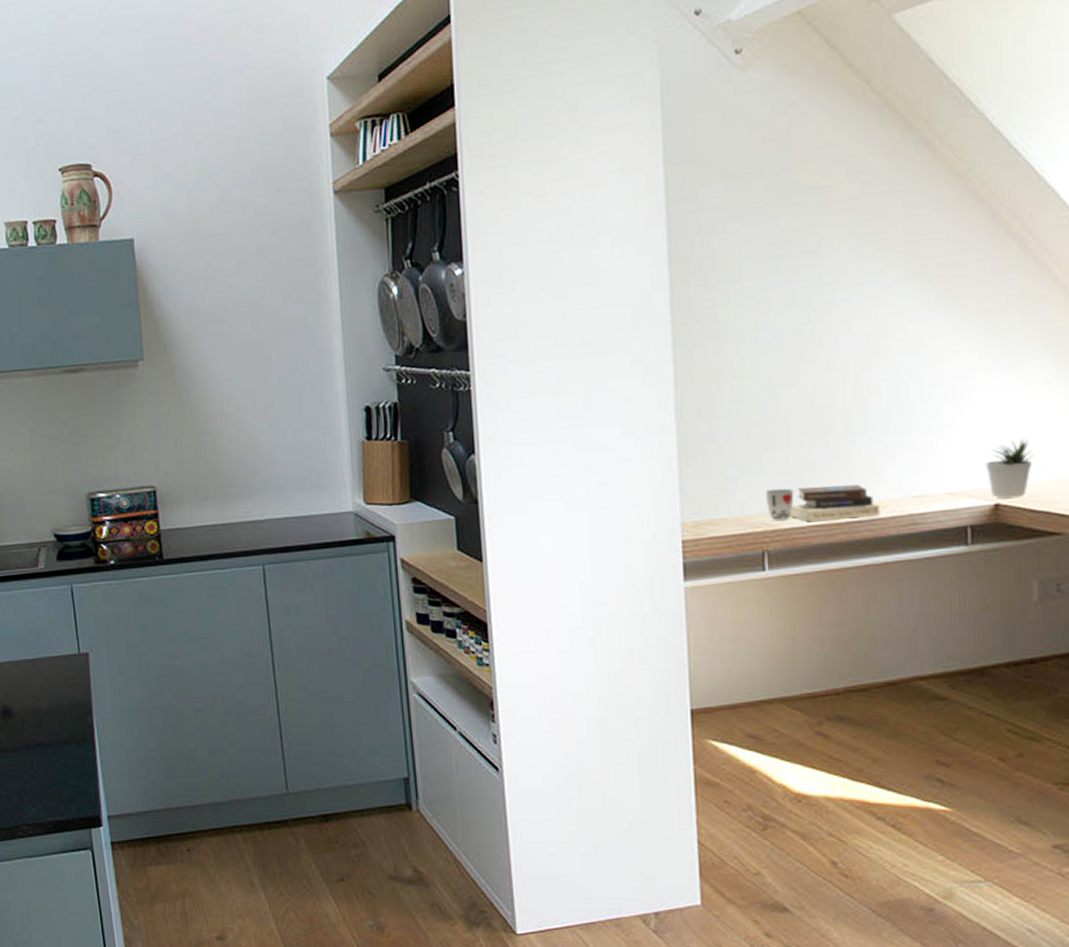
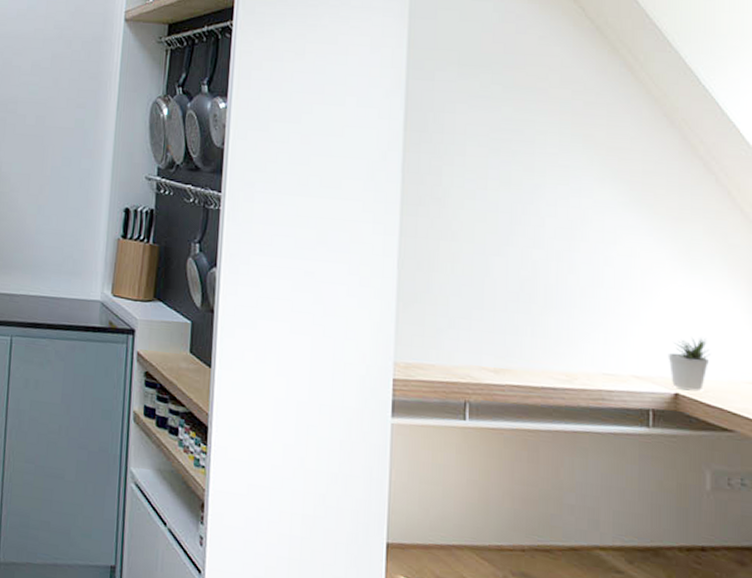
cup: present [765,488,794,522] -> none [471,345,497,377]
books: present [789,485,881,521] -> none [491,348,573,386]

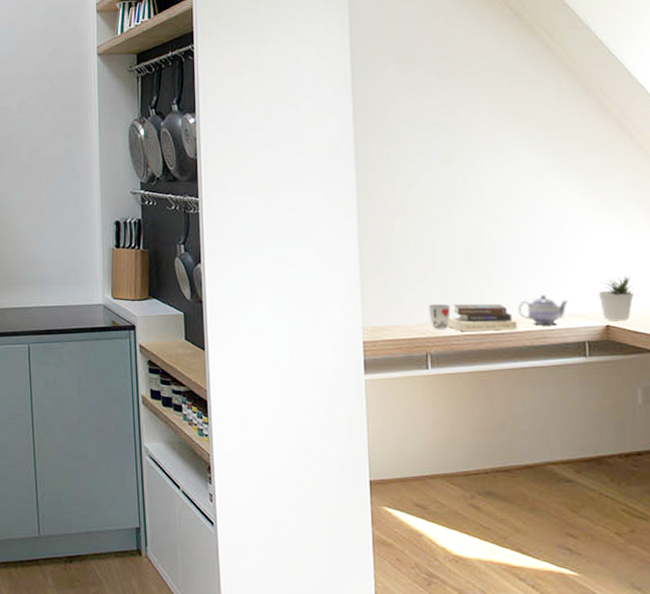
cup: none [471,345,497,377] -> present [428,304,451,330]
books: none [491,348,573,386] -> present [447,304,518,331]
teapot: none [573,348,633,386] -> present [517,294,569,326]

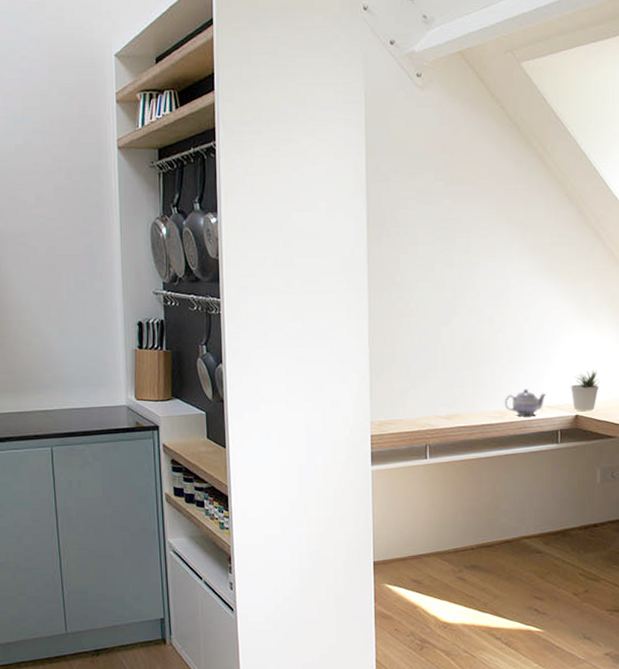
cup: present [428,304,451,330] -> none [428,398,448,423]
books: present [447,304,518,331] -> none [444,398,504,423]

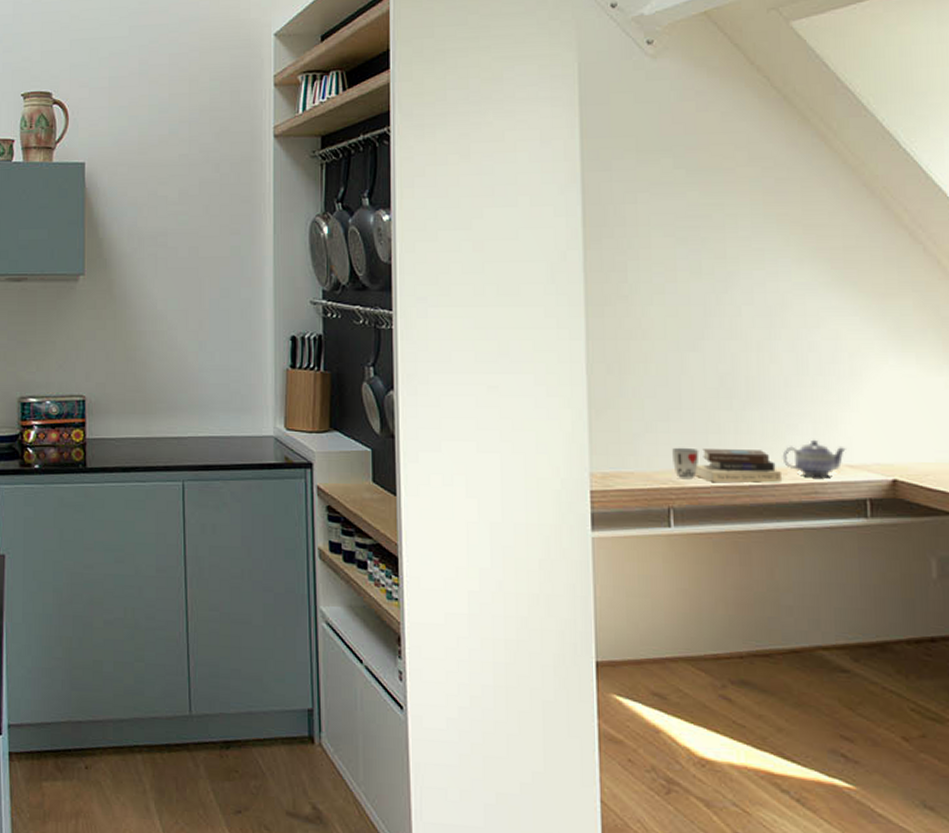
cup: none [428,398,448,423] -> present [671,447,700,480]
books: none [444,398,504,423] -> present [694,449,783,483]
potted plant: present [570,369,600,412] -> none [882,418,928,476]

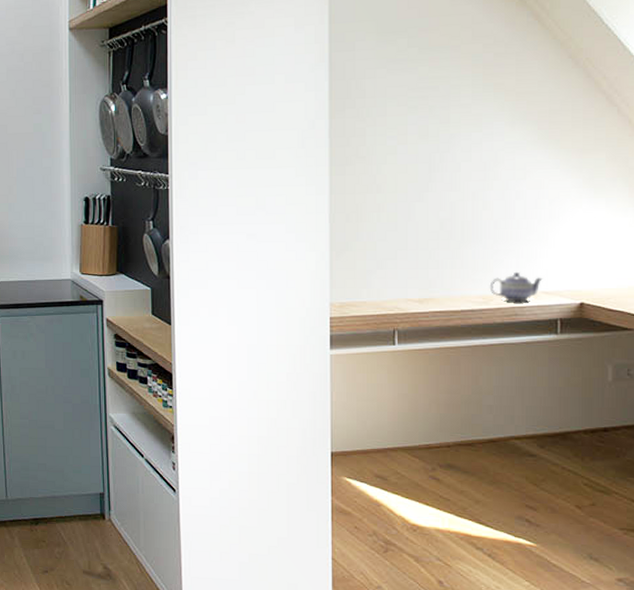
cup: present [671,447,700,480] -> none [397,280,421,307]
books: present [694,449,783,483] -> none [416,281,489,308]

